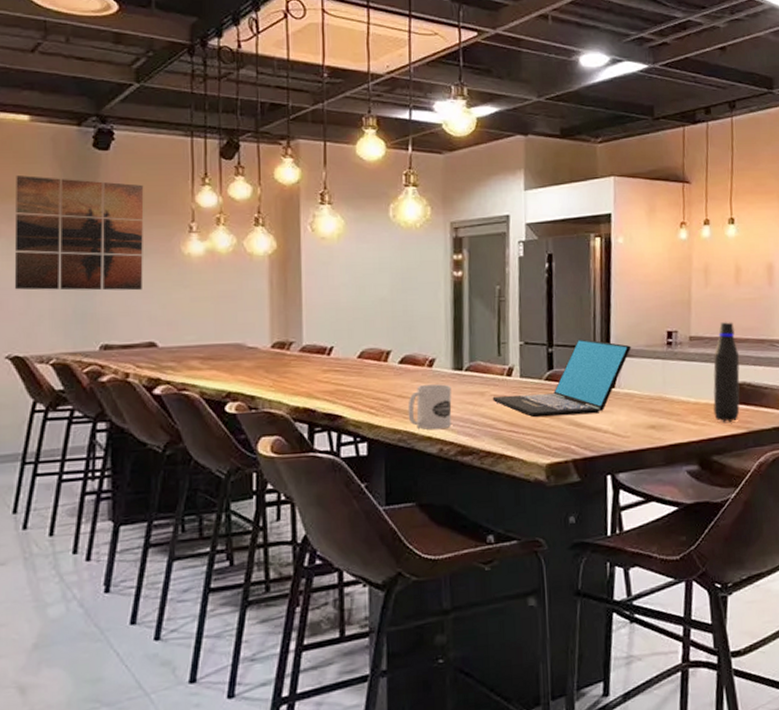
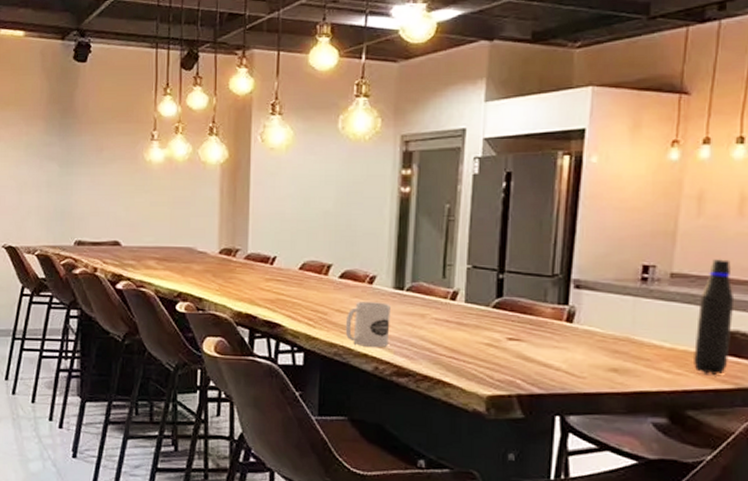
wall art: present [14,176,144,291] -> none [9,86,114,193]
laptop: present [492,338,632,417] -> none [433,266,597,349]

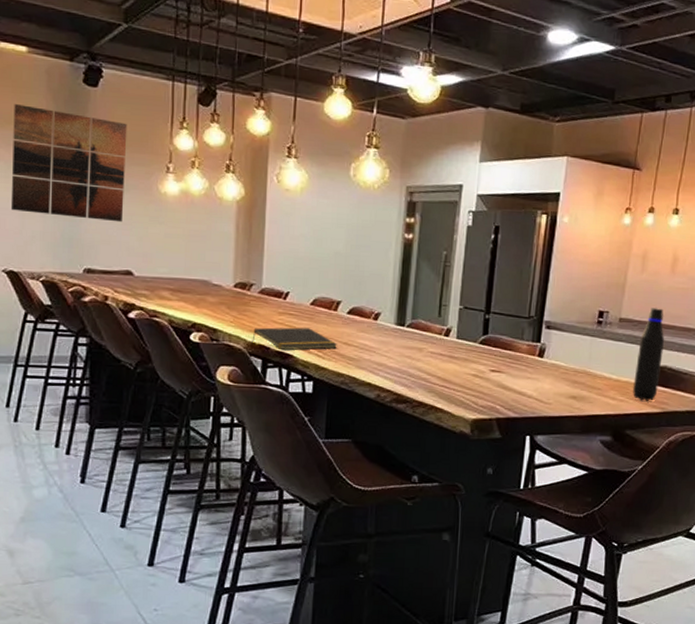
wall art: none [9,86,114,193] -> present [10,104,127,223]
notepad: none [238,294,329,320] -> present [252,327,337,351]
mug: present [345,302,391,348] -> none [351,336,393,378]

